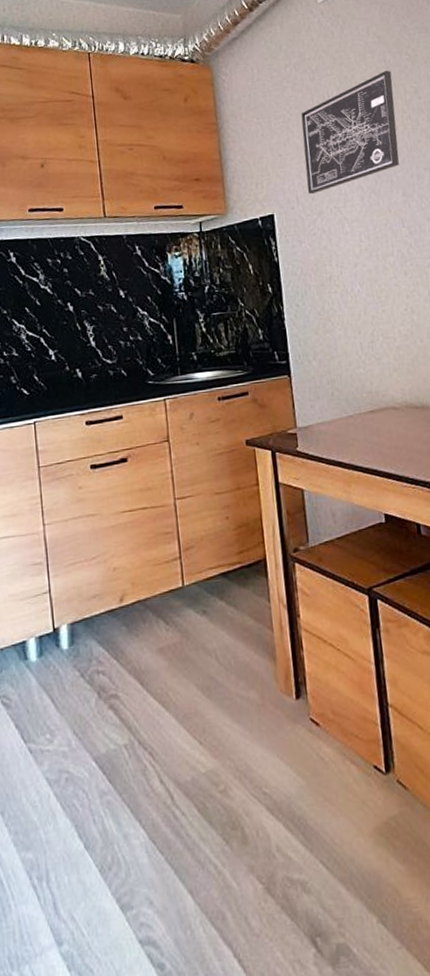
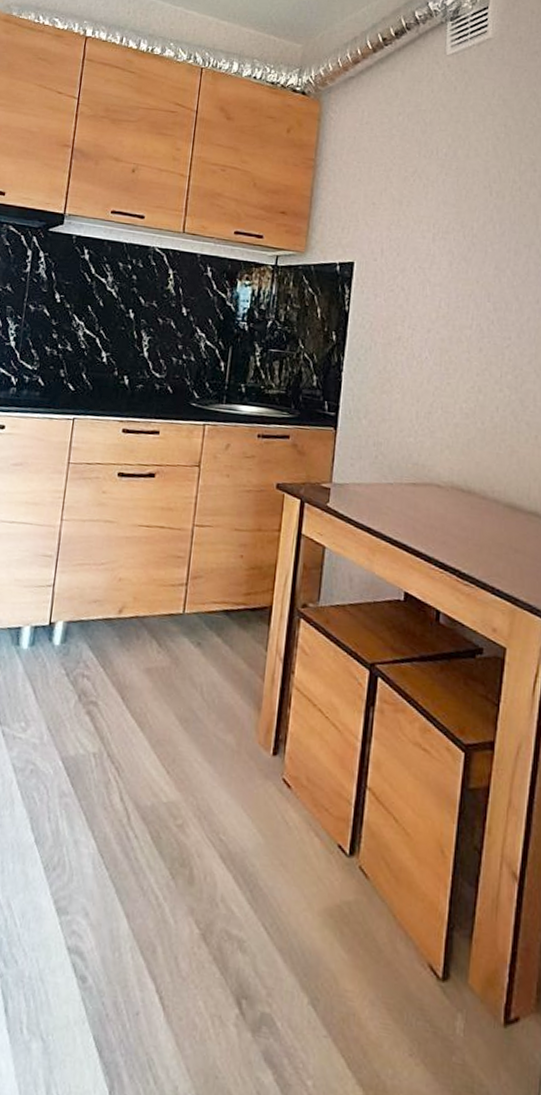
wall art: present [301,70,399,195] -> none [394,135,510,250]

